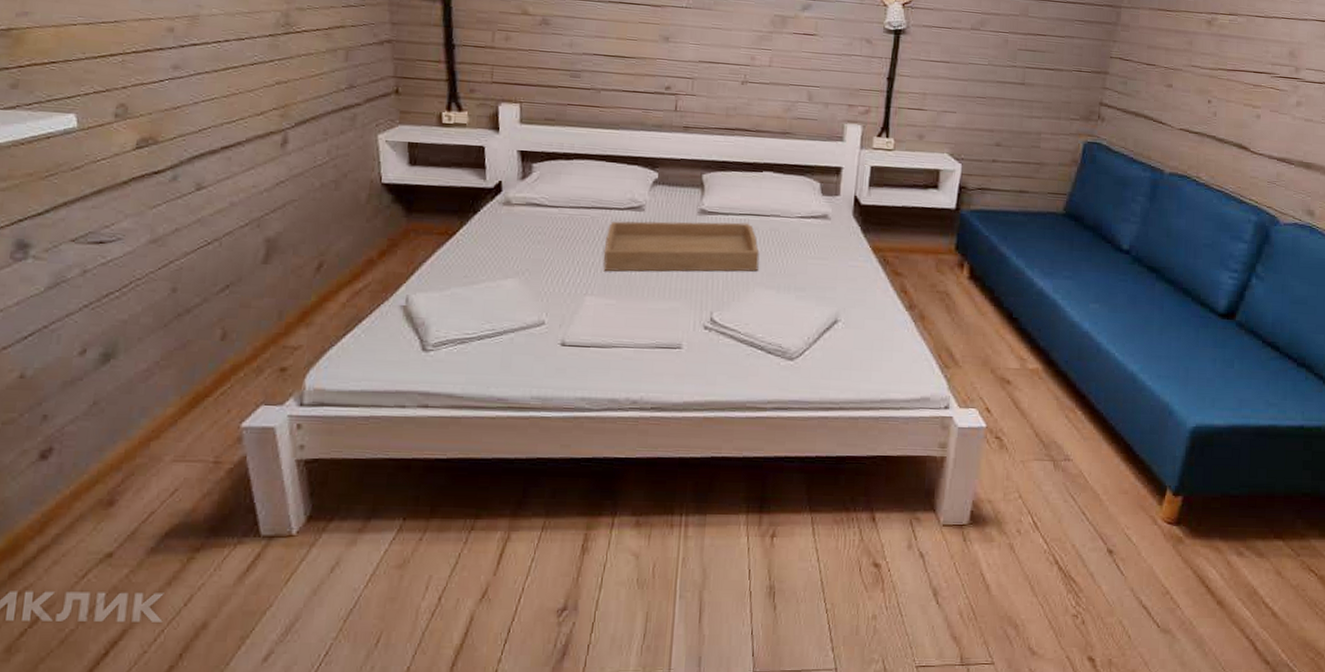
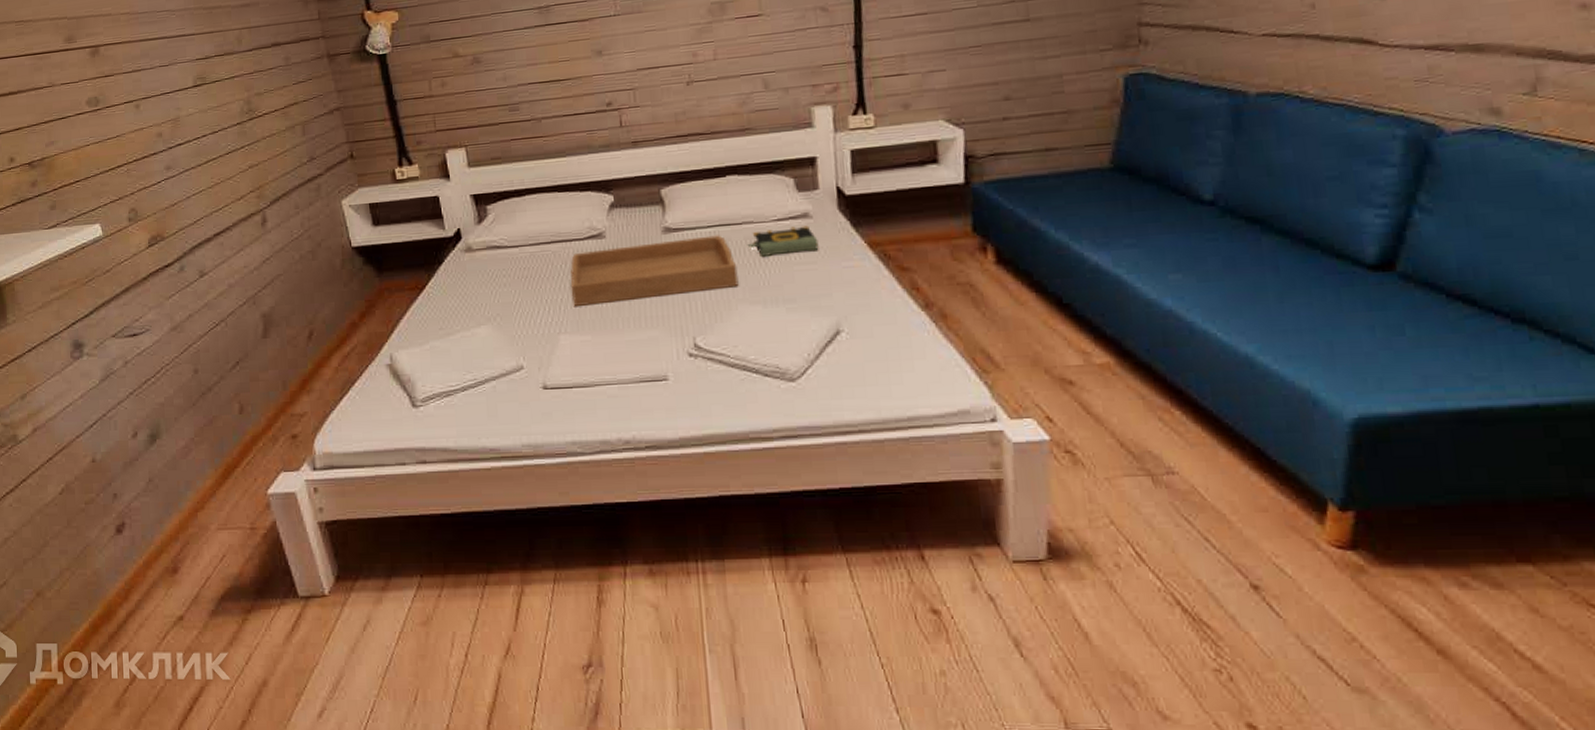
book: none [771,225,832,249] -> present [747,225,819,256]

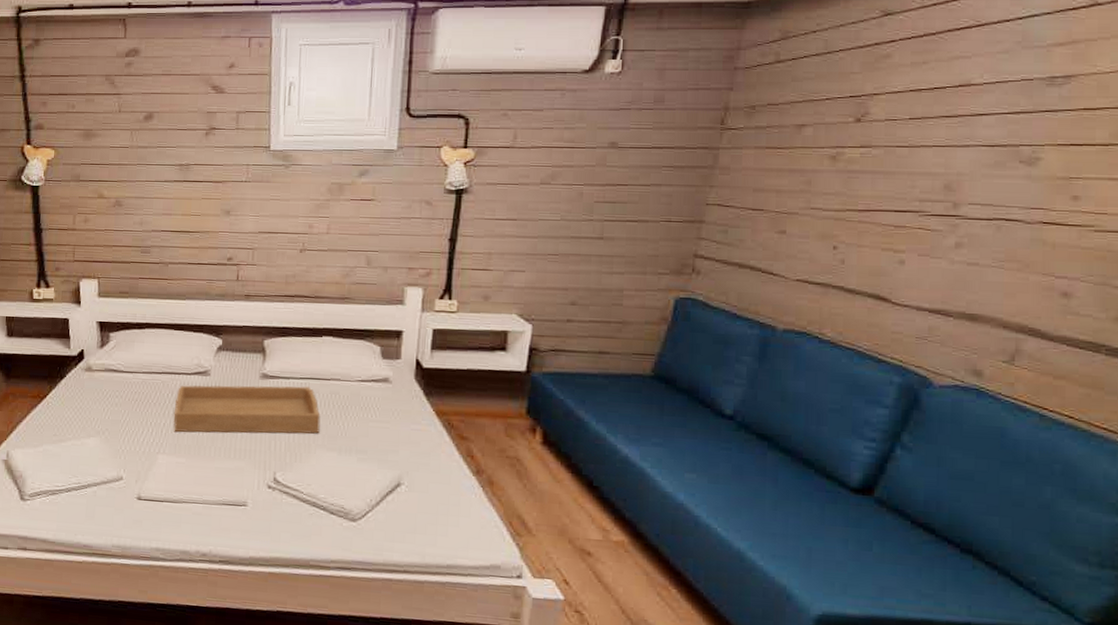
book: present [747,225,819,256] -> none [332,388,394,412]

